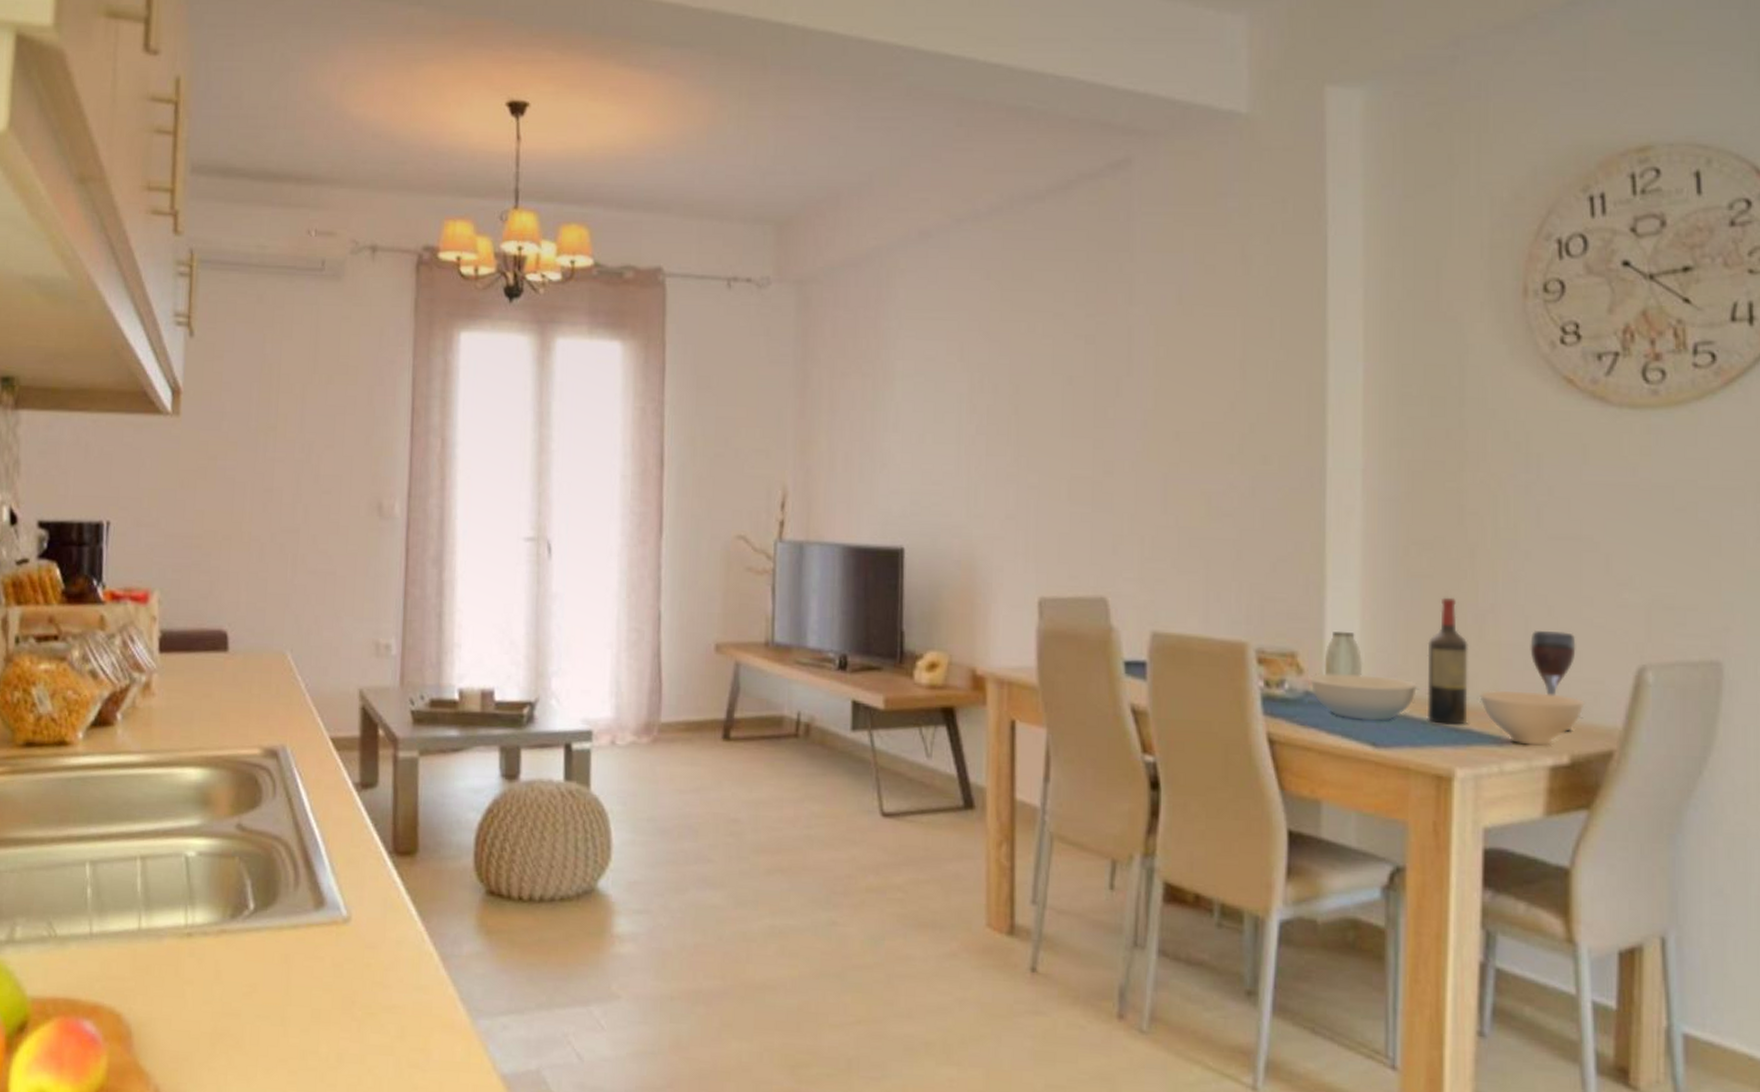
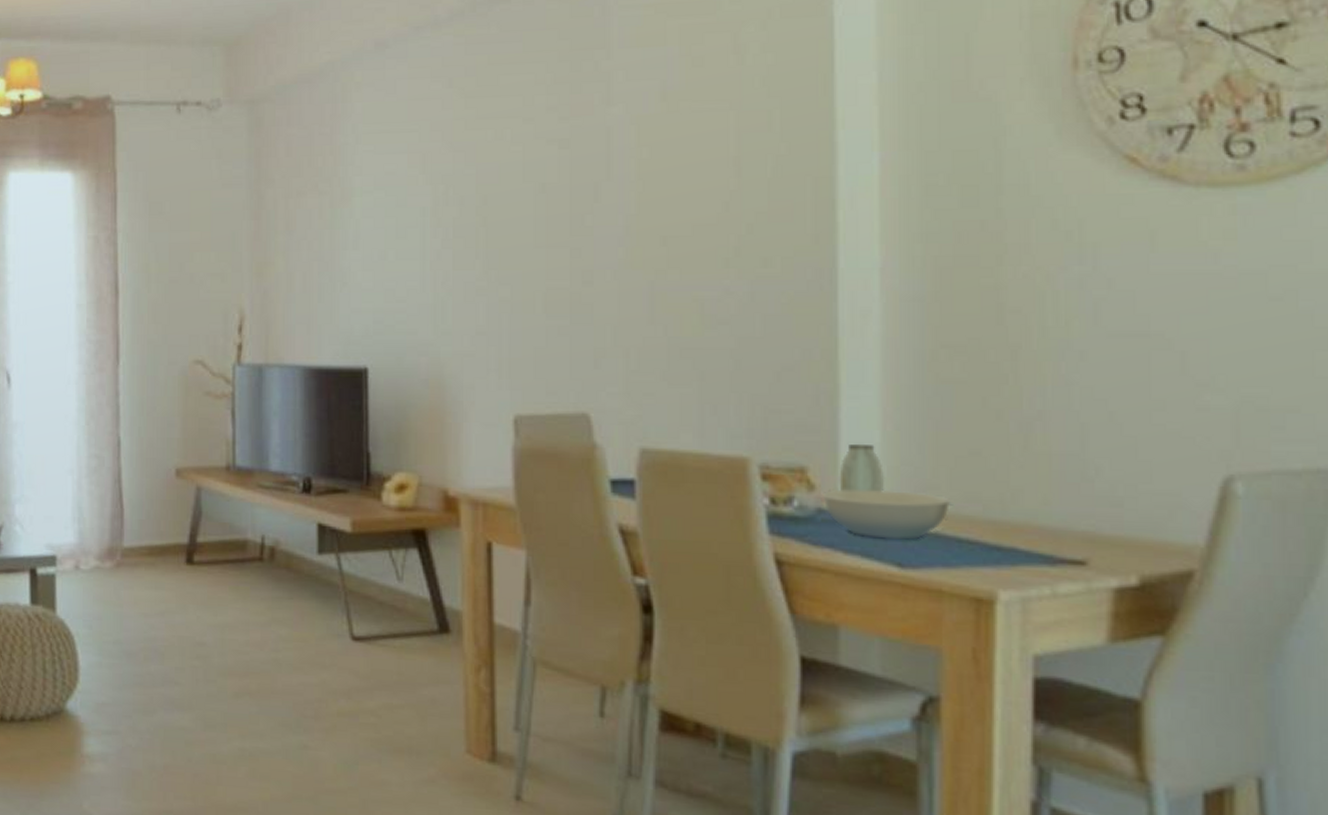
wine bottle: present [1427,597,1468,725] -> none [961,404,1012,544]
bowl: present [1479,690,1585,746] -> none [1026,504,1157,565]
cup: present [1530,631,1576,730] -> none [1087,439,1145,548]

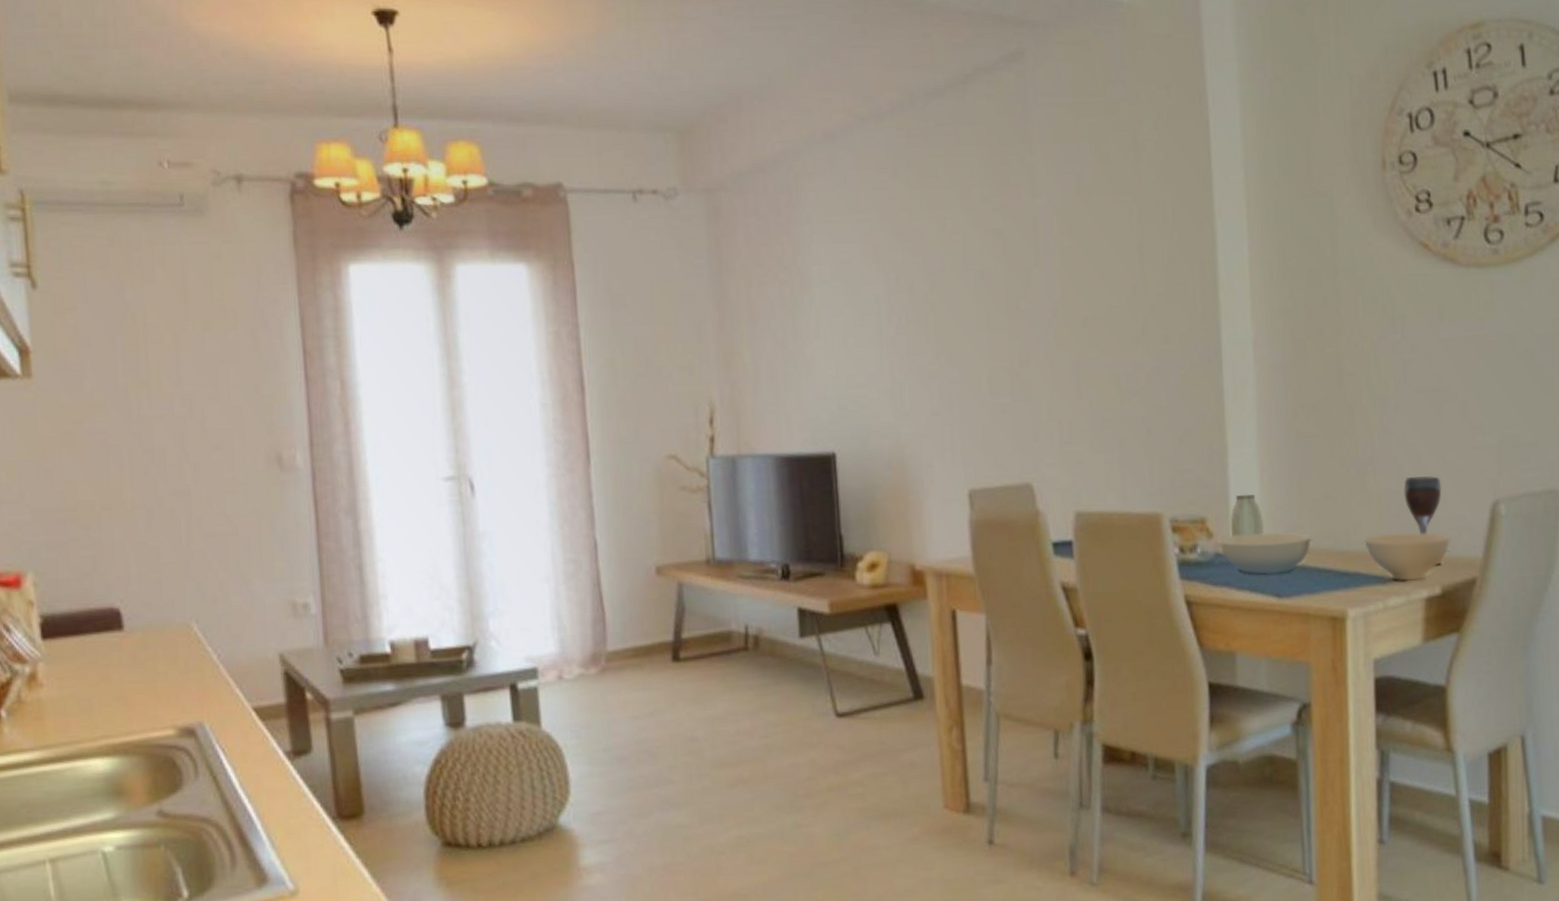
bowl: none [1026,504,1157,565] -> present [1364,532,1451,581]
cup: none [1087,439,1145,548] -> present [1403,476,1442,564]

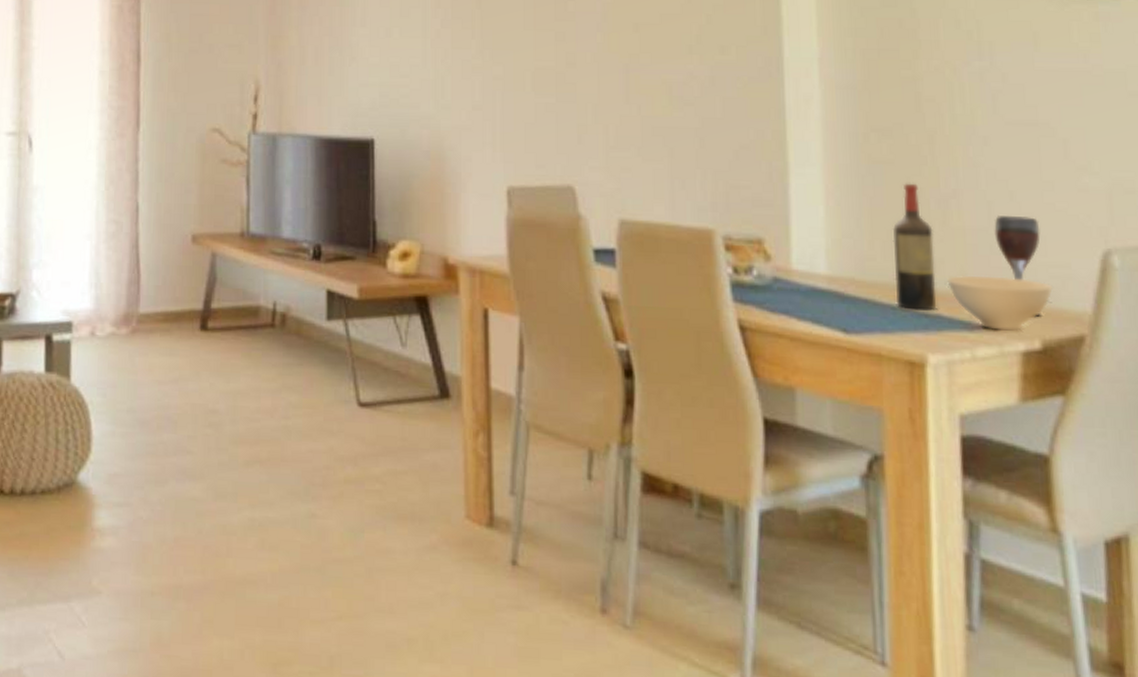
bowl: present [1219,532,1312,576] -> none [777,260,886,308]
vase: present [1230,494,1265,537] -> none [791,217,830,263]
wine bottle: none [1318,454,1356,571] -> present [892,183,937,311]

